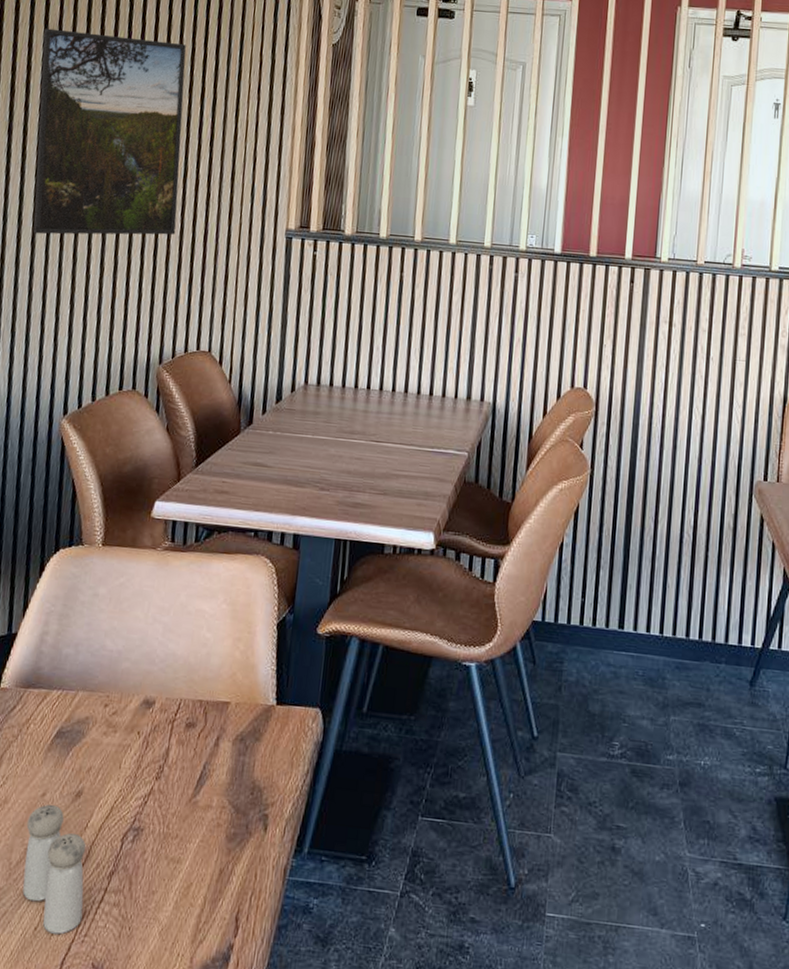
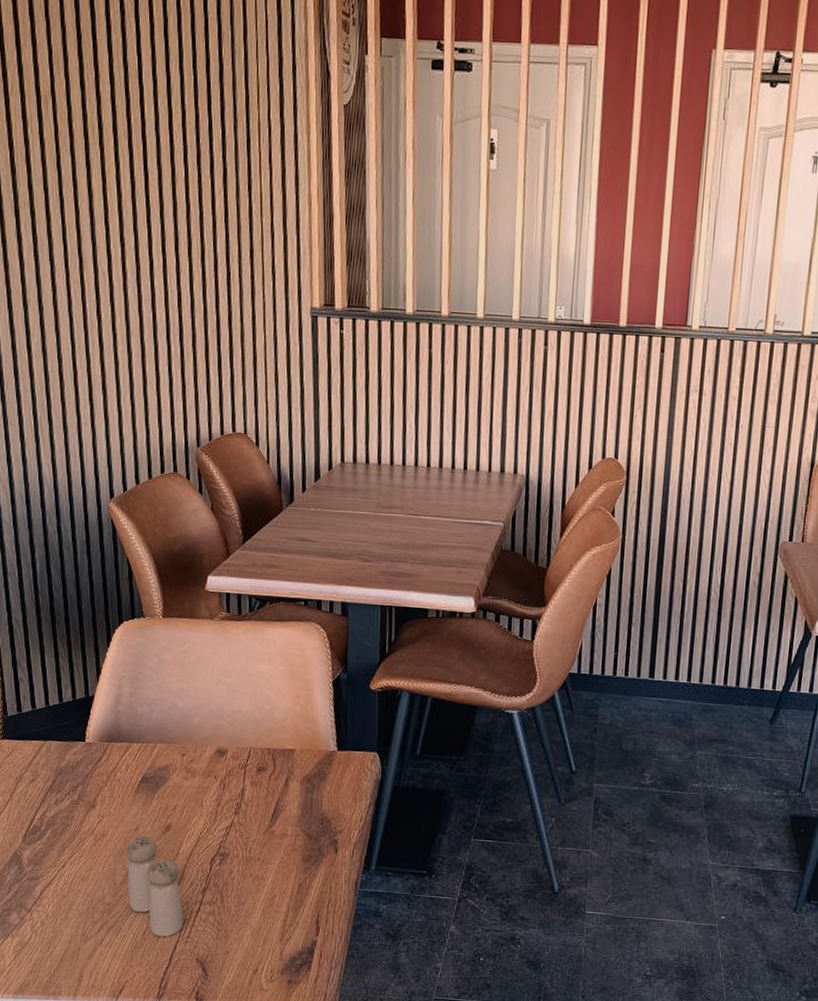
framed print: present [33,28,187,235] -> none [36,97,200,321]

